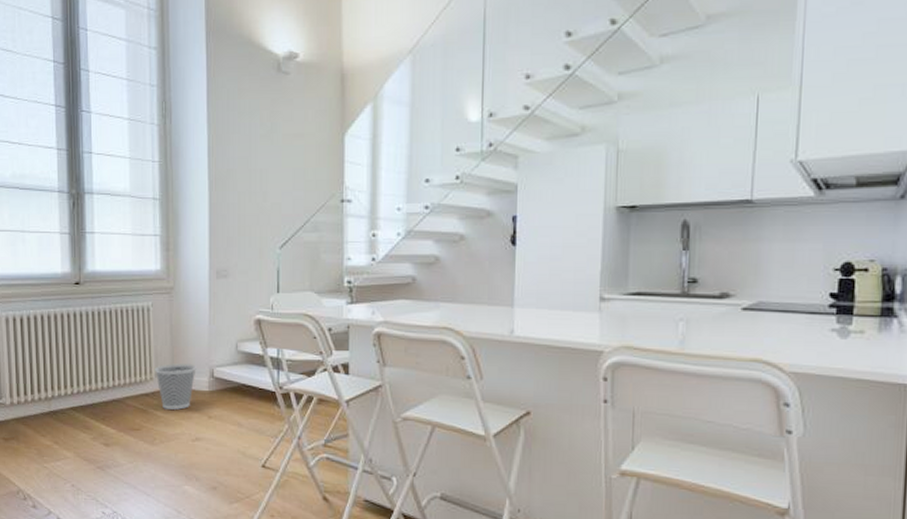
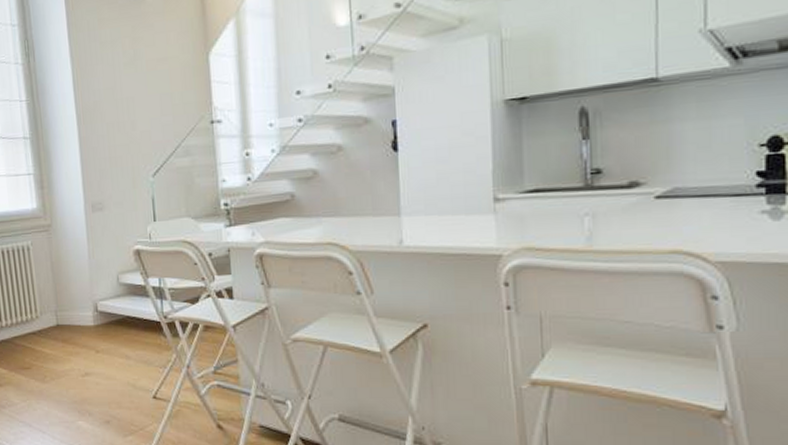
wastebasket: present [155,364,196,410] -> none [39,300,80,346]

